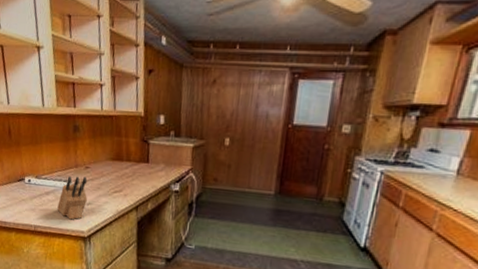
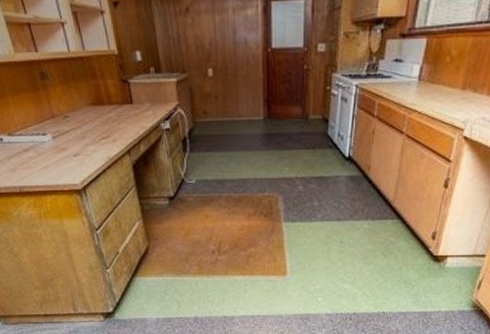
knife block: present [57,176,88,220] -> none [41,127,73,175]

